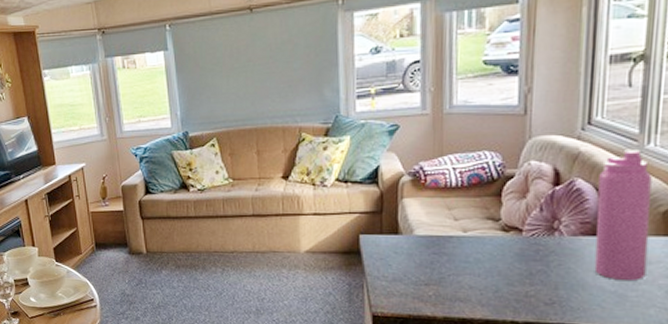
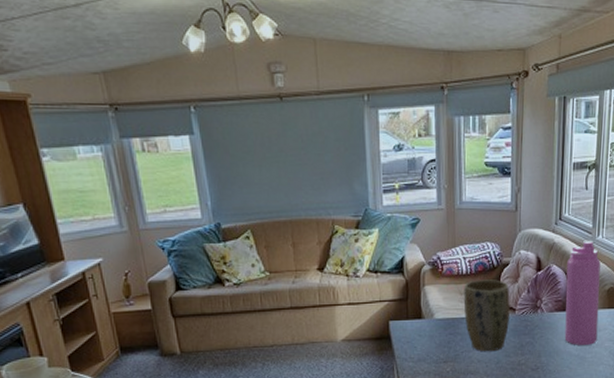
plant pot: none [452,194,515,278] -> present [463,279,510,352]

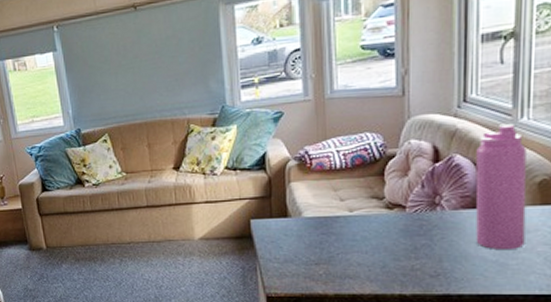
plant pot: present [463,279,510,352] -> none [338,174,398,255]

